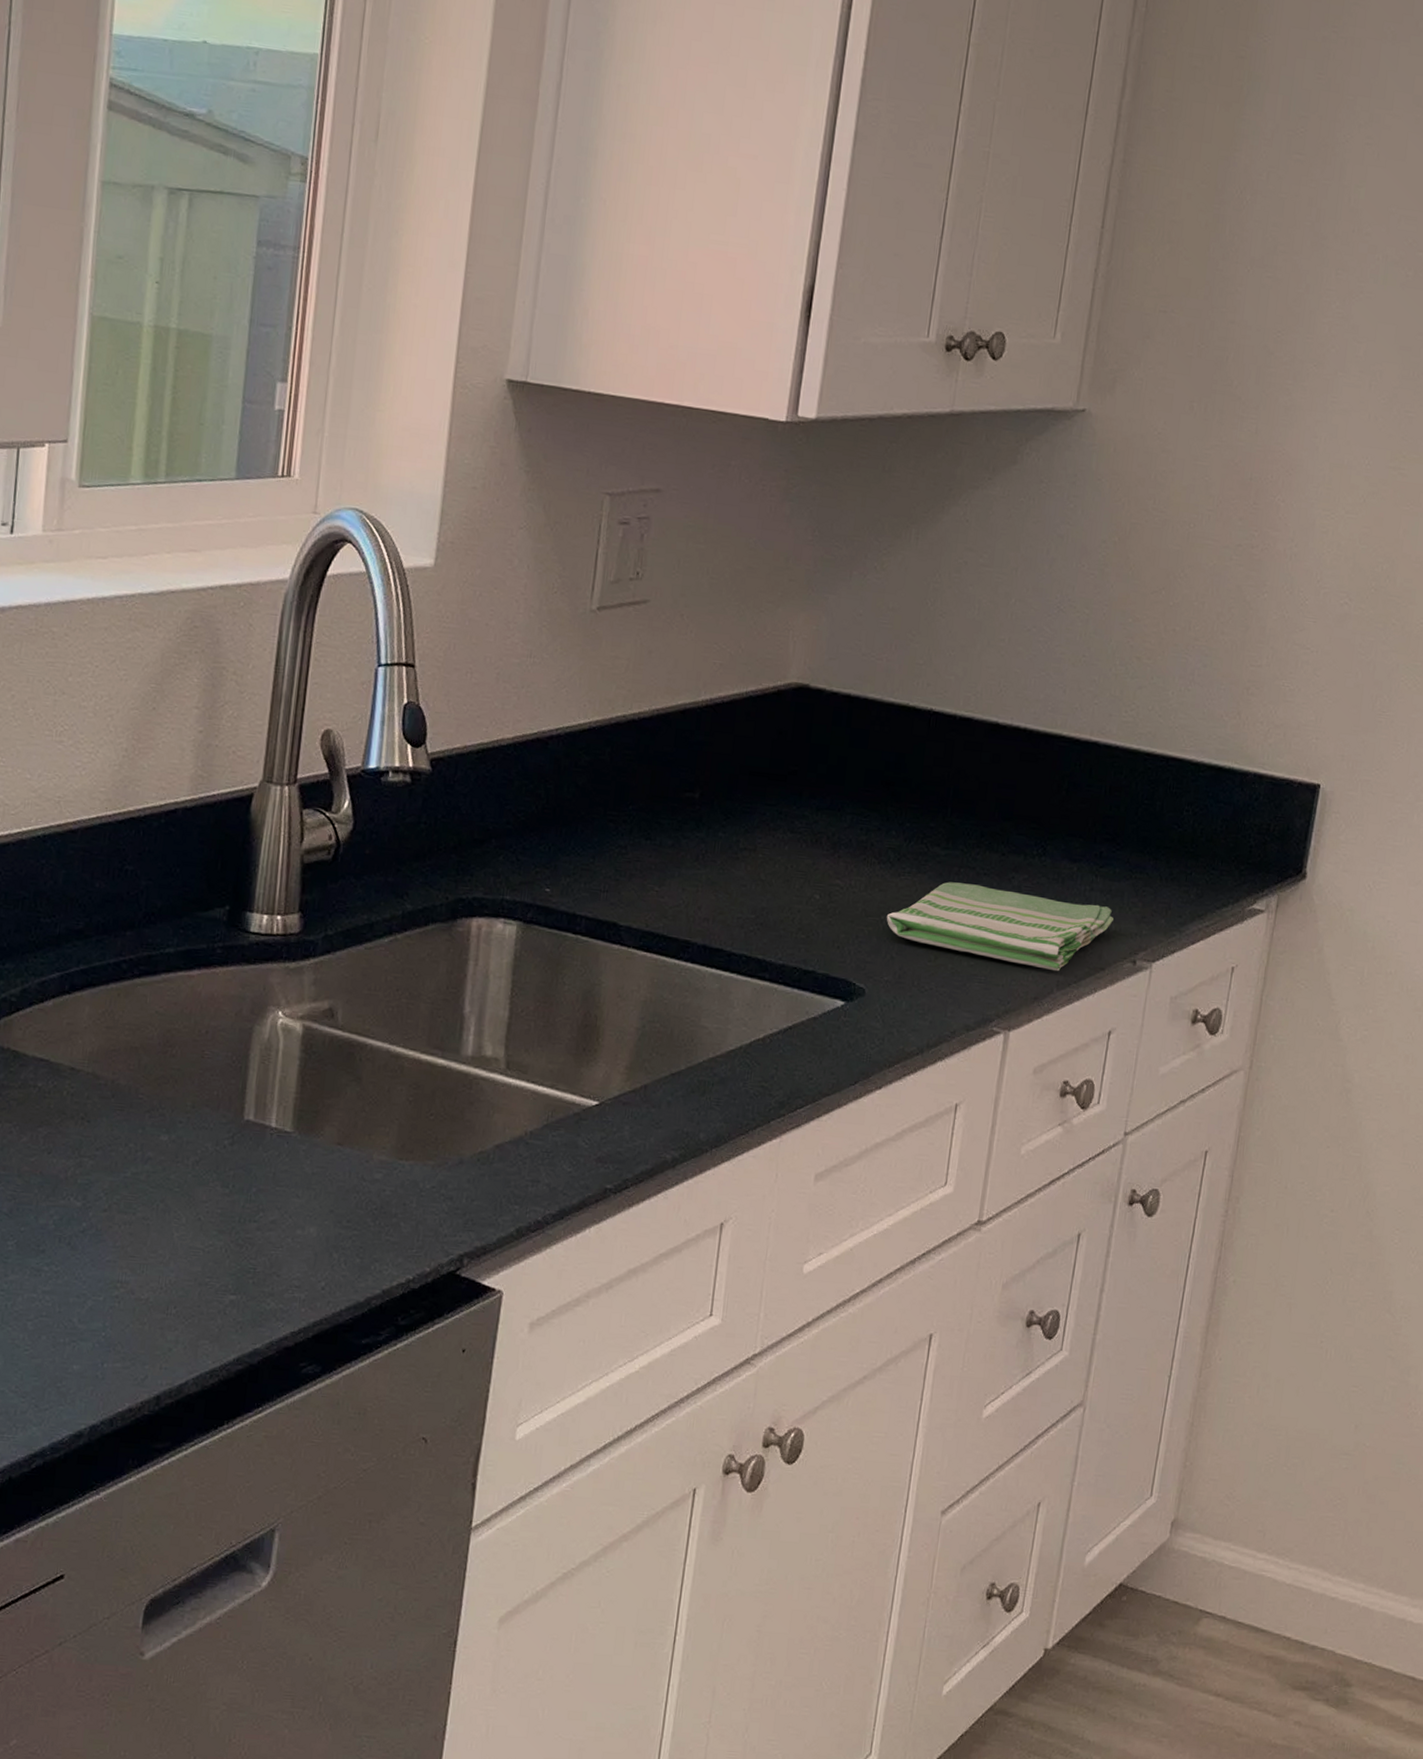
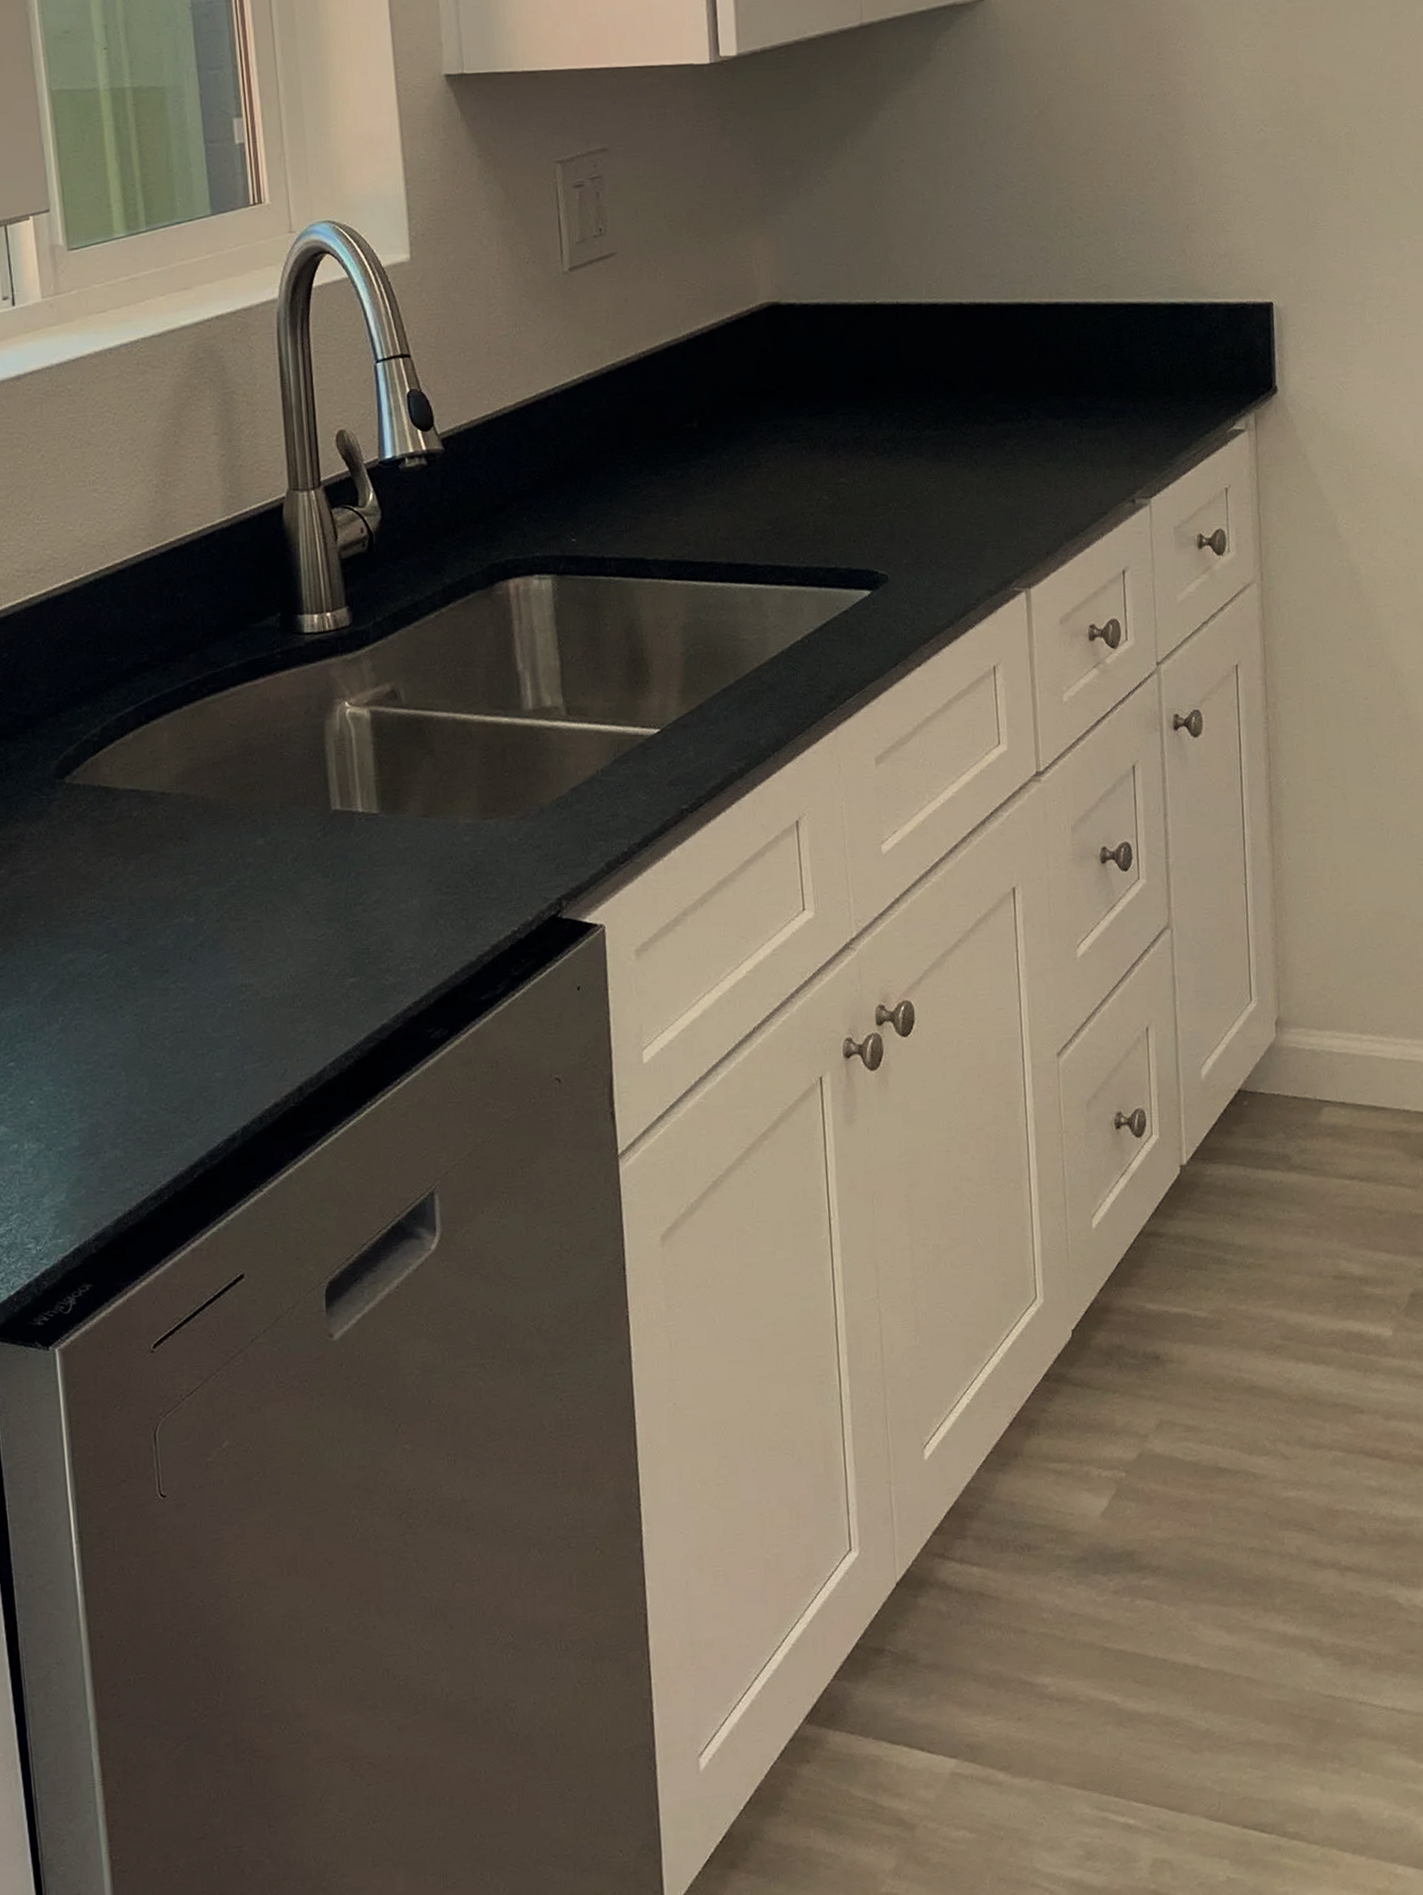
dish towel: present [886,882,1114,972] -> none [894,454,1106,524]

